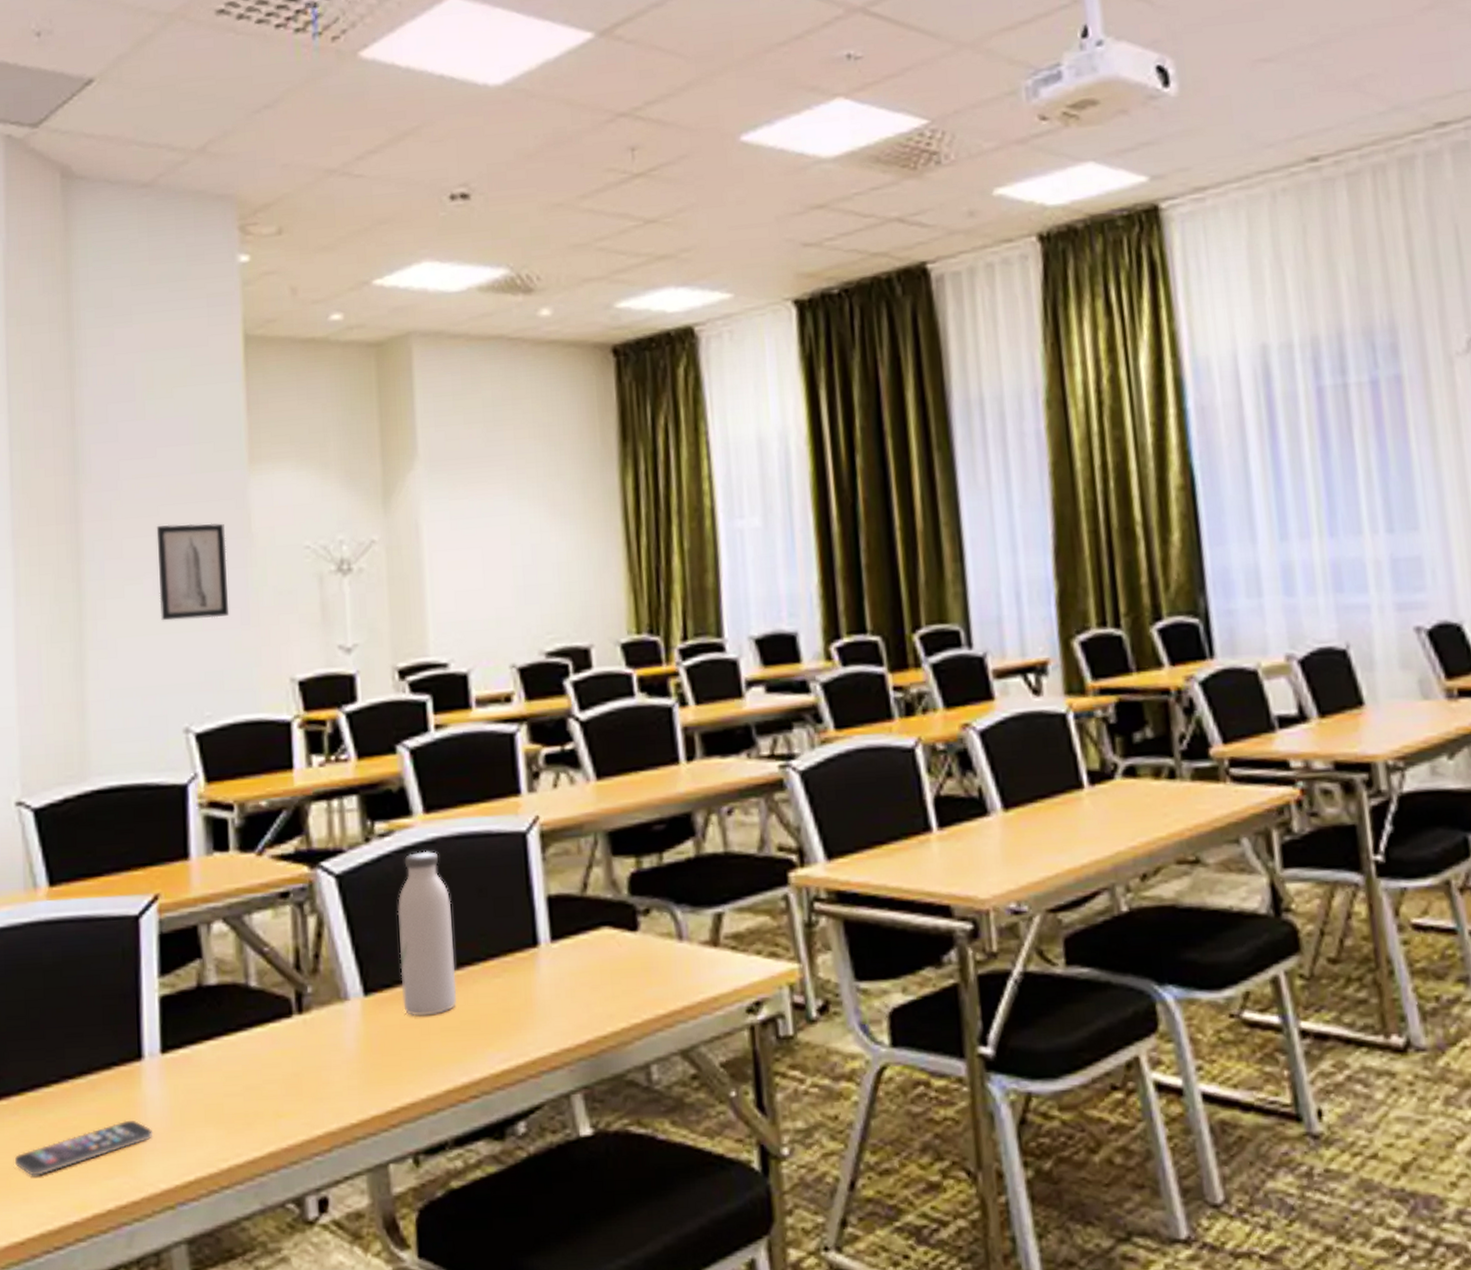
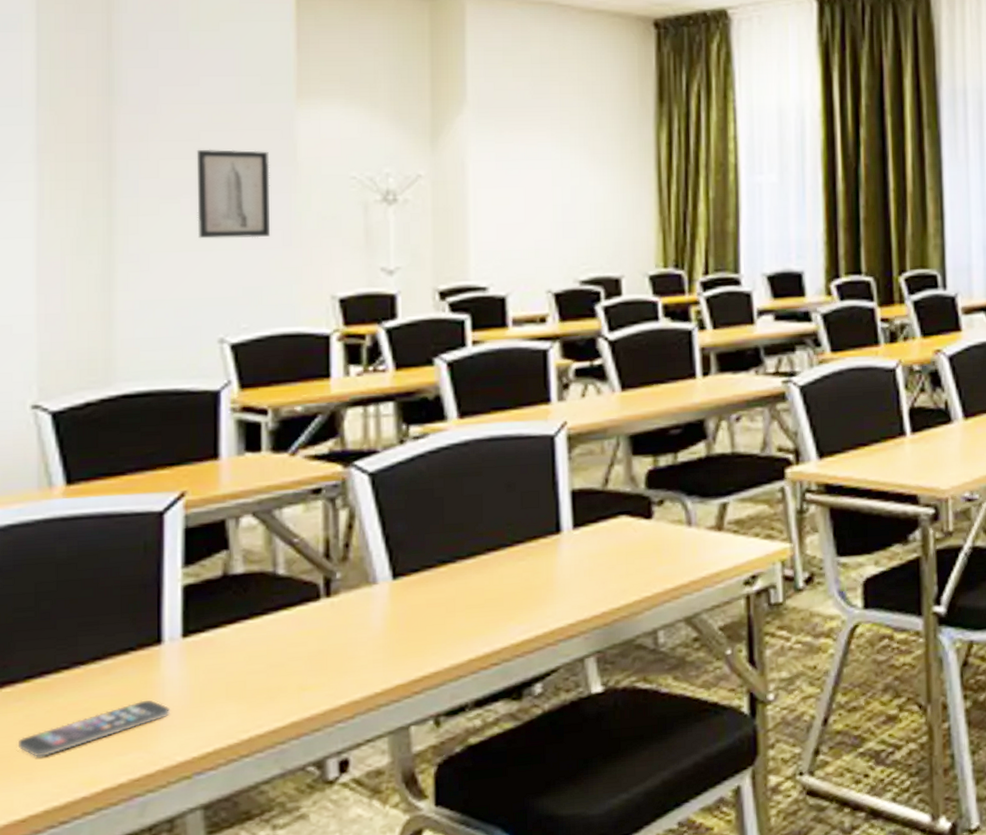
water bottle: present [397,850,458,1017] -> none [428,451,483,597]

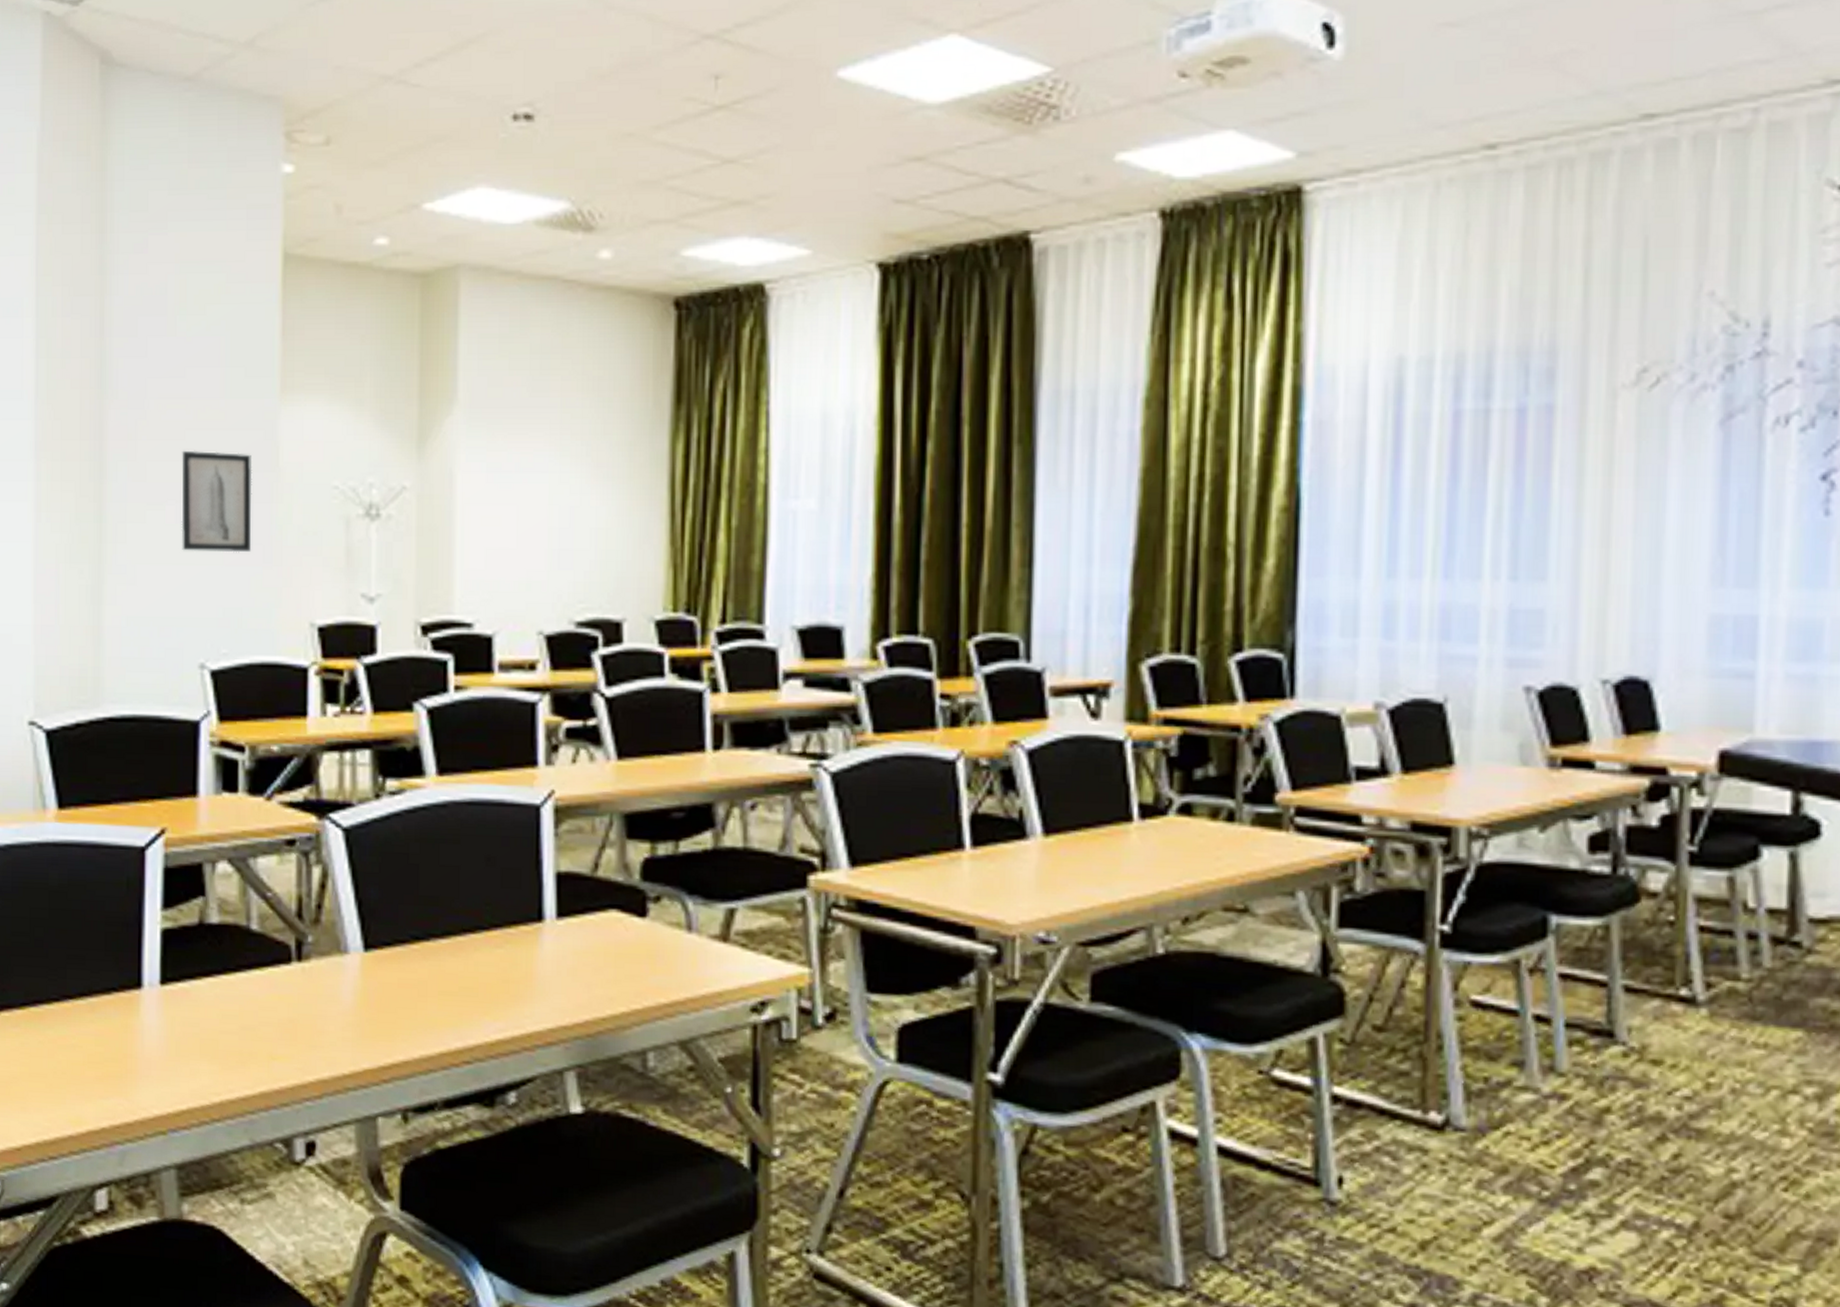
smartphone: present [17,700,170,758] -> none [14,1044,148,1088]

